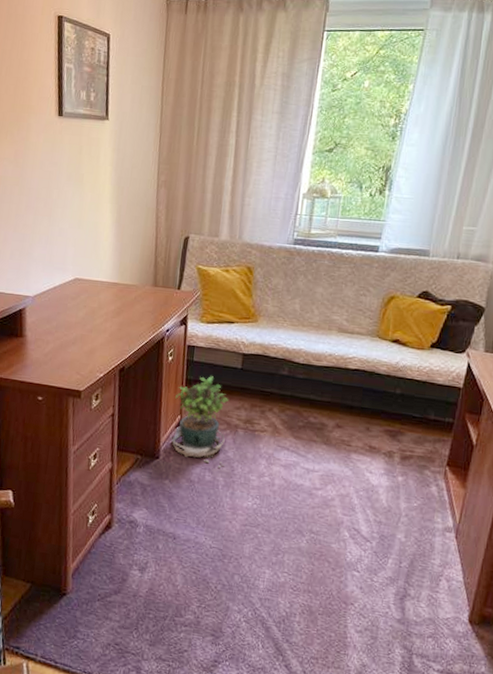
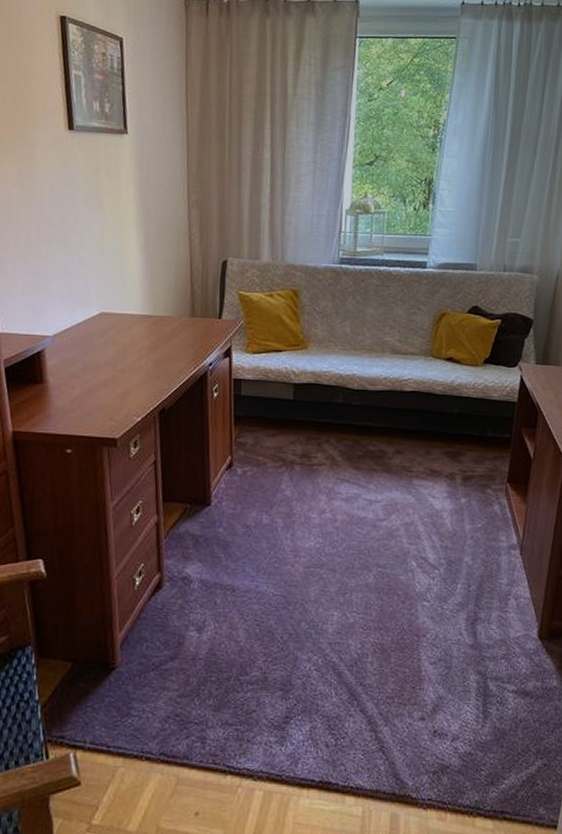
potted plant: present [171,376,228,468] -> none [222,410,282,509]

